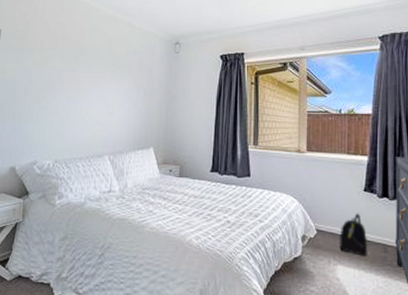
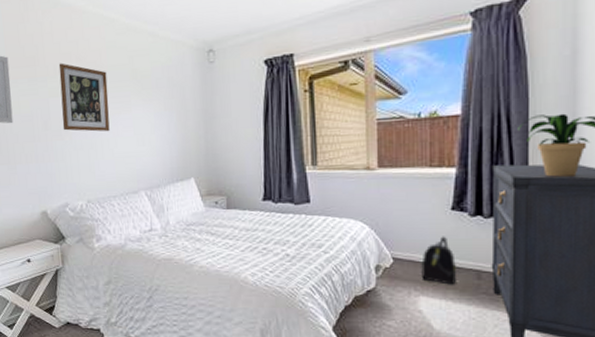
wall art: none [41,39,87,102] -> present [58,62,110,132]

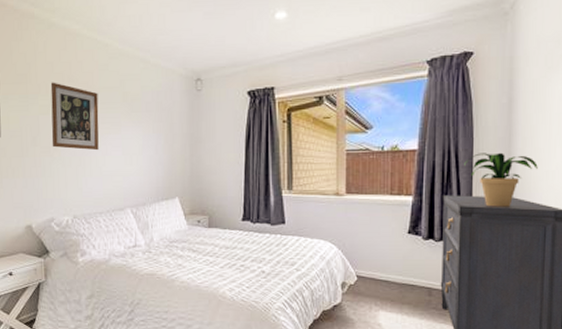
backpack: present [421,236,456,285] -> none [381,257,411,301]

